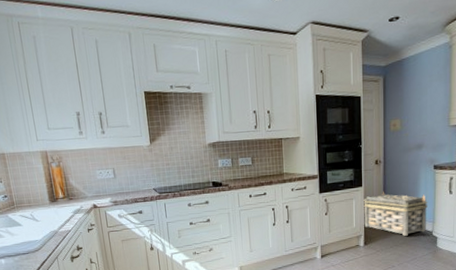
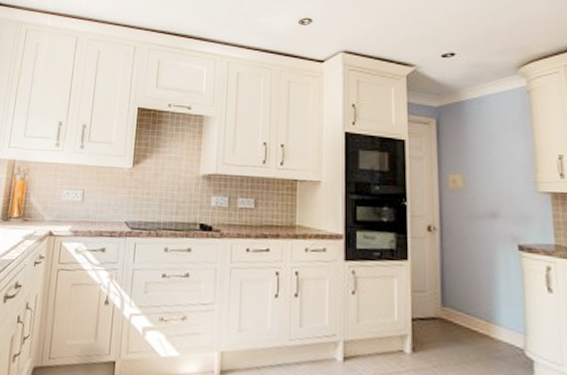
basket: present [364,192,428,236] -> none [410,272,514,349]

